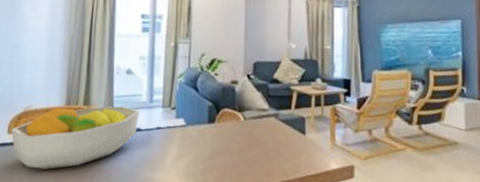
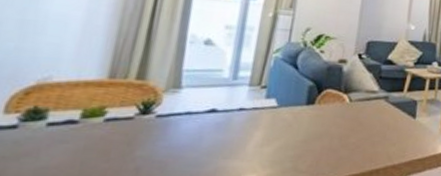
fruit bowl: present [11,106,140,169] -> none [10,81,218,160]

